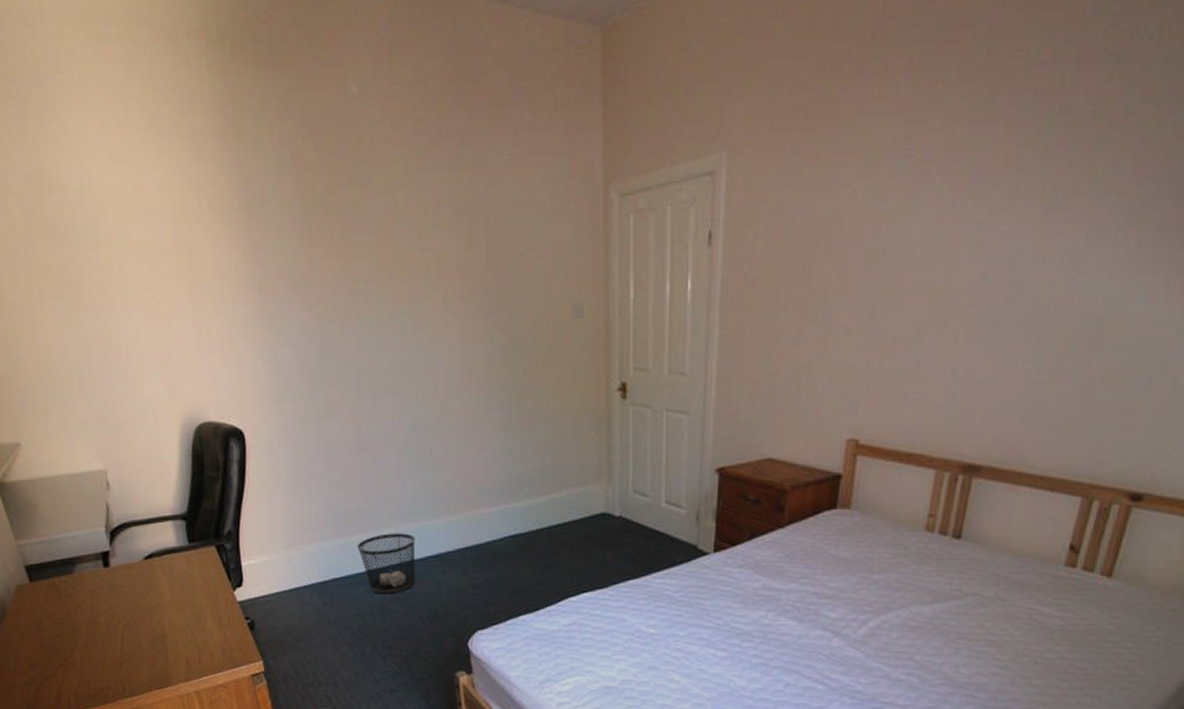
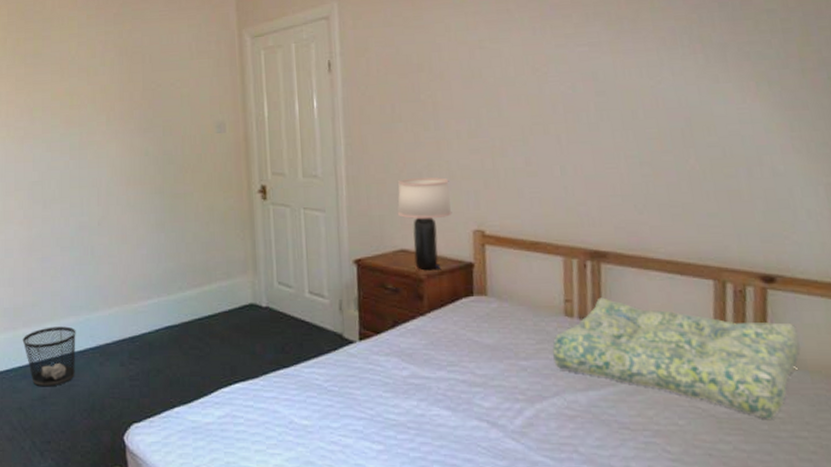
table lamp: none [768,378,829,480] -> present [397,177,453,269]
seat cushion: none [906,513,1149,631] -> present [552,297,801,419]

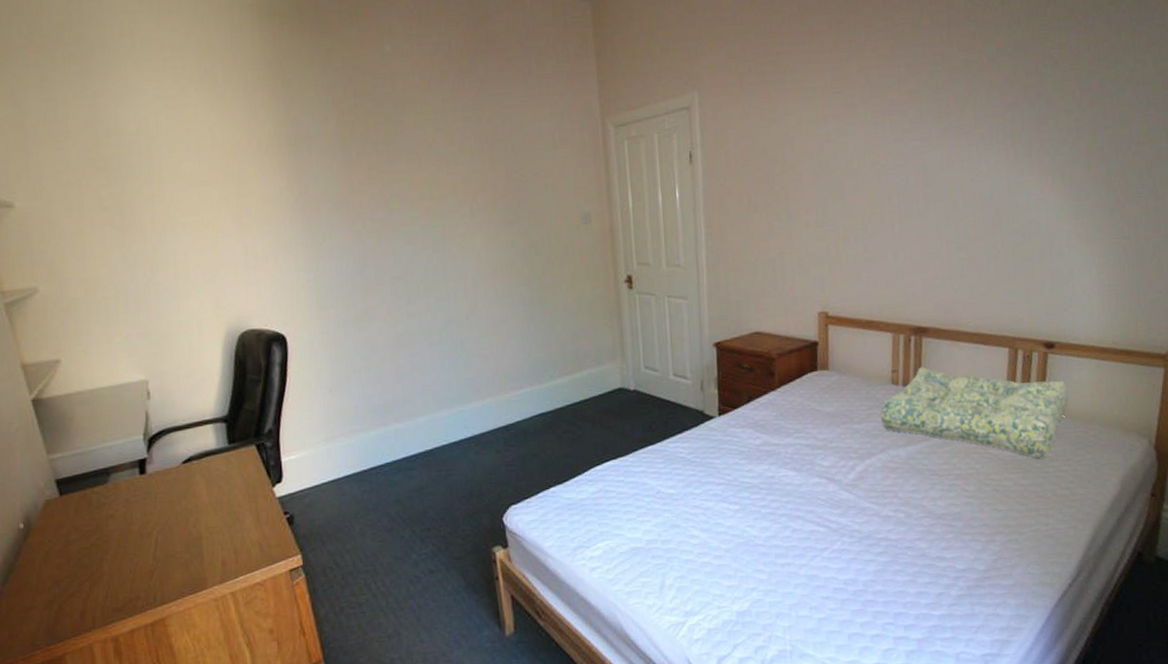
waste bin: present [22,326,76,387] -> none [395,419,451,479]
table lamp: present [397,177,453,269] -> none [752,264,801,349]

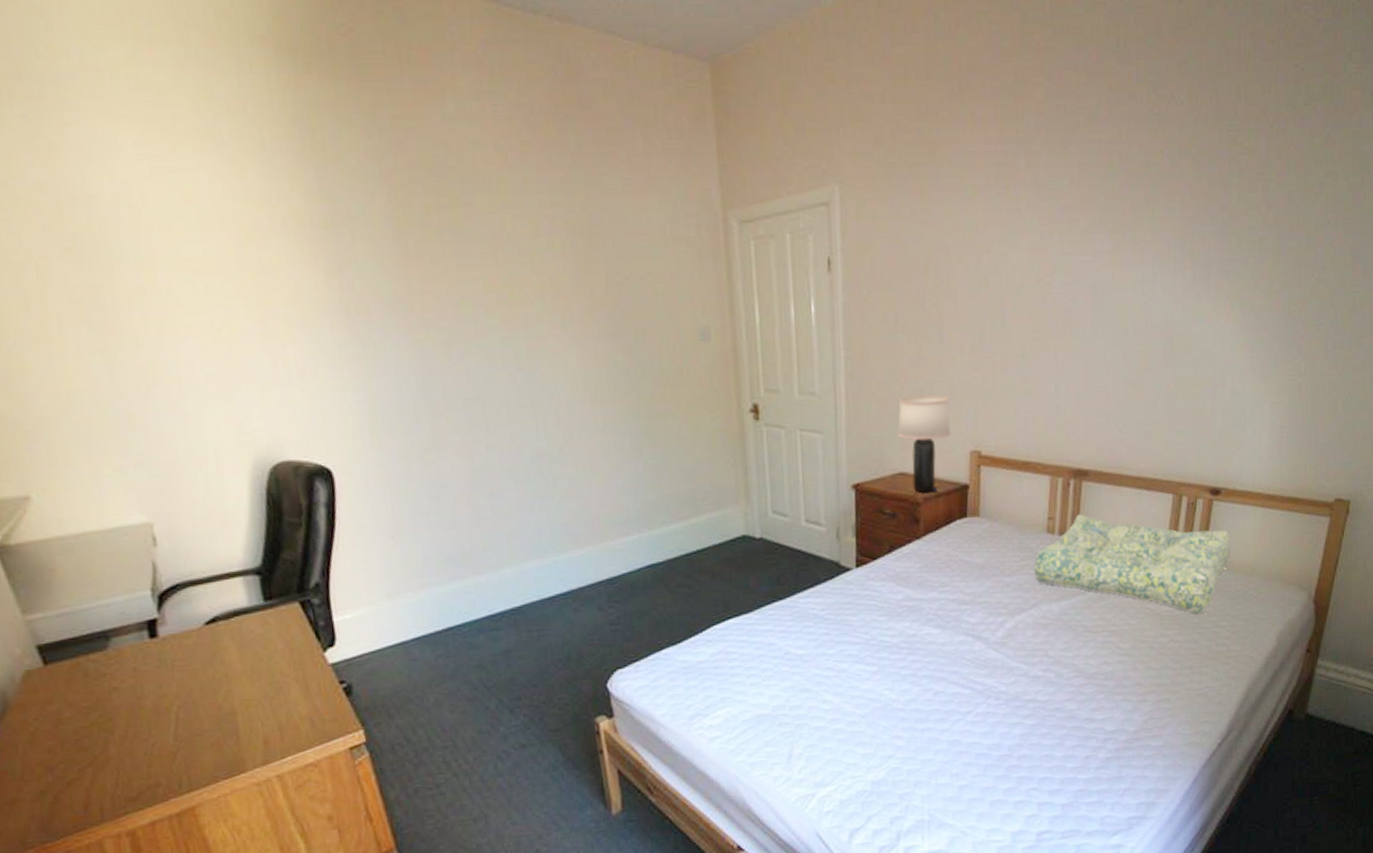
table lamp: none [752,264,801,349] -> present [897,395,951,493]

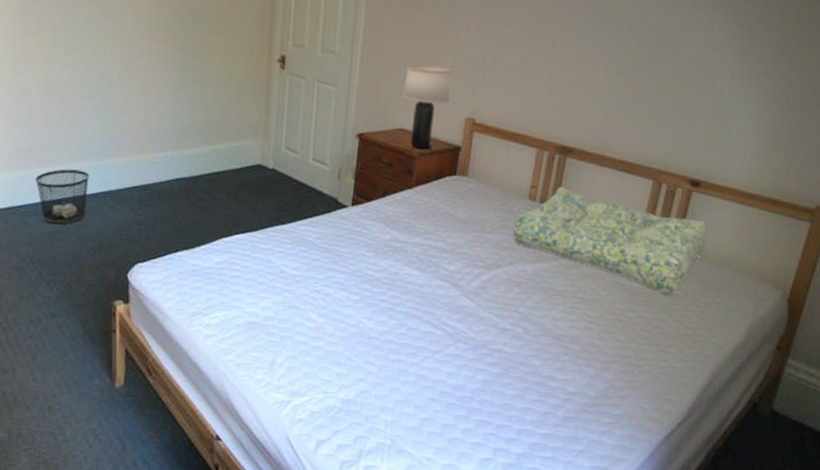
waste bin: none [474,571,545,641] -> present [35,169,89,225]

